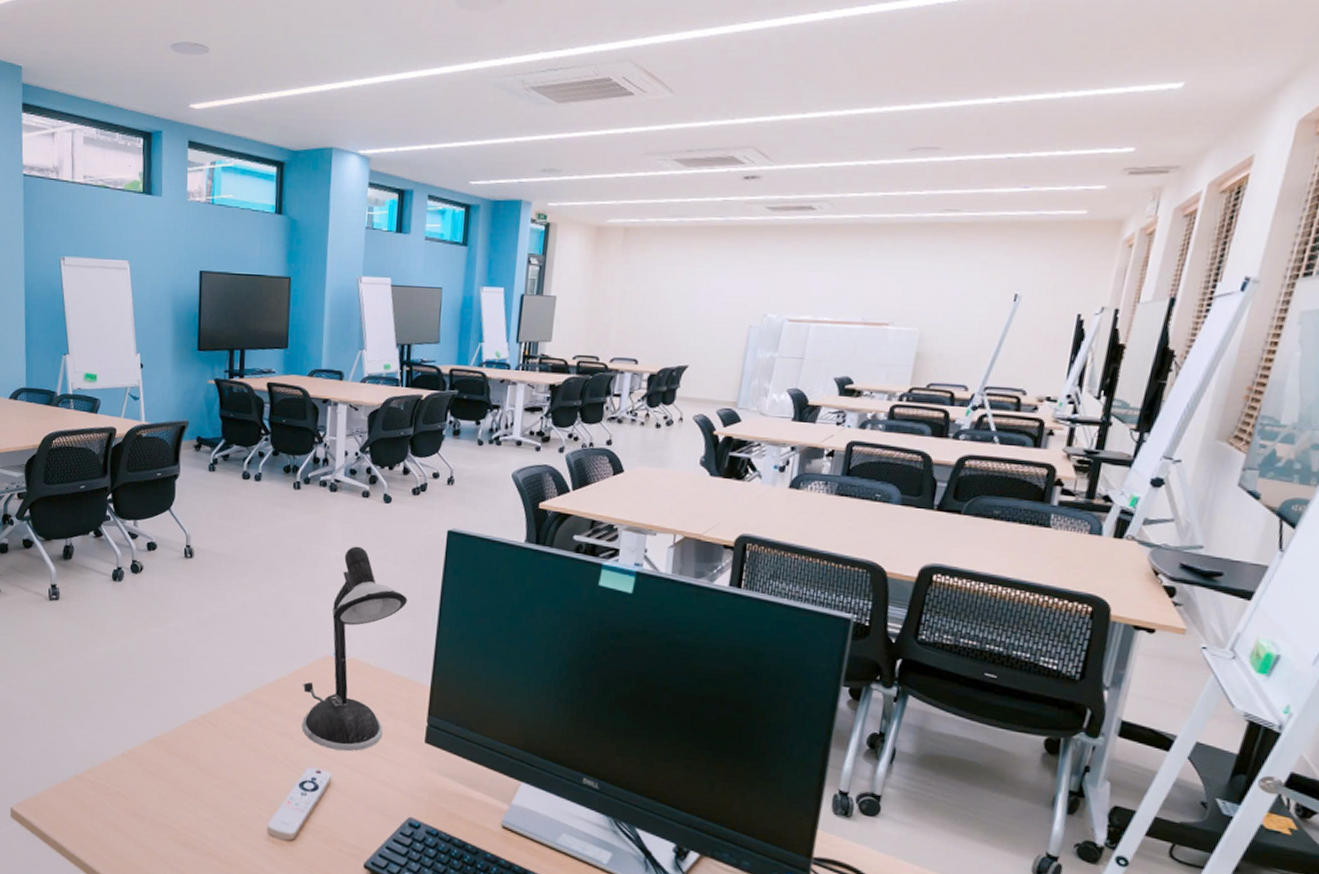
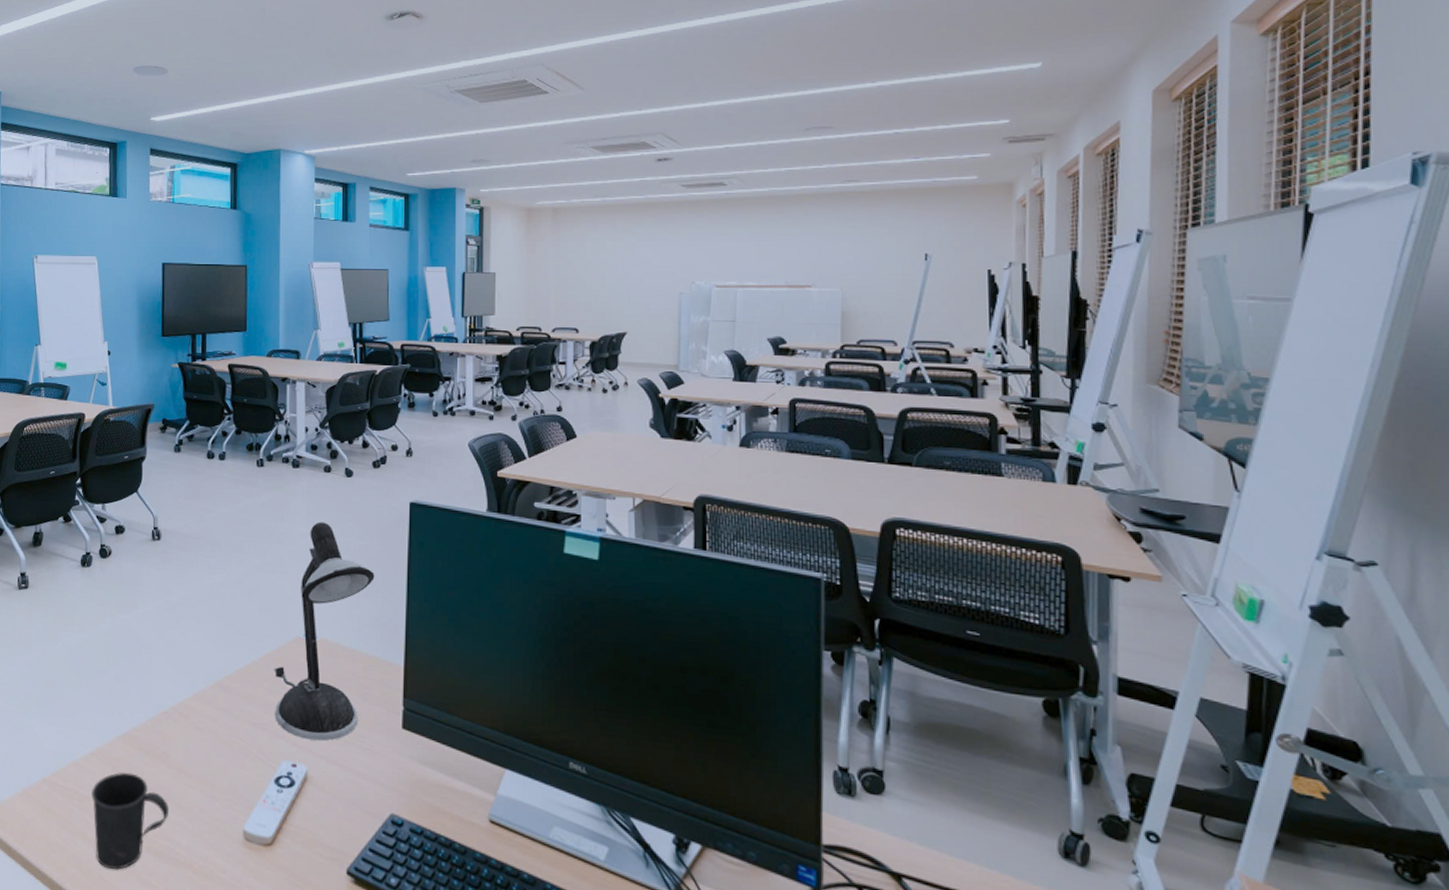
mug: none [123,772,198,858] -> present [92,772,170,871]

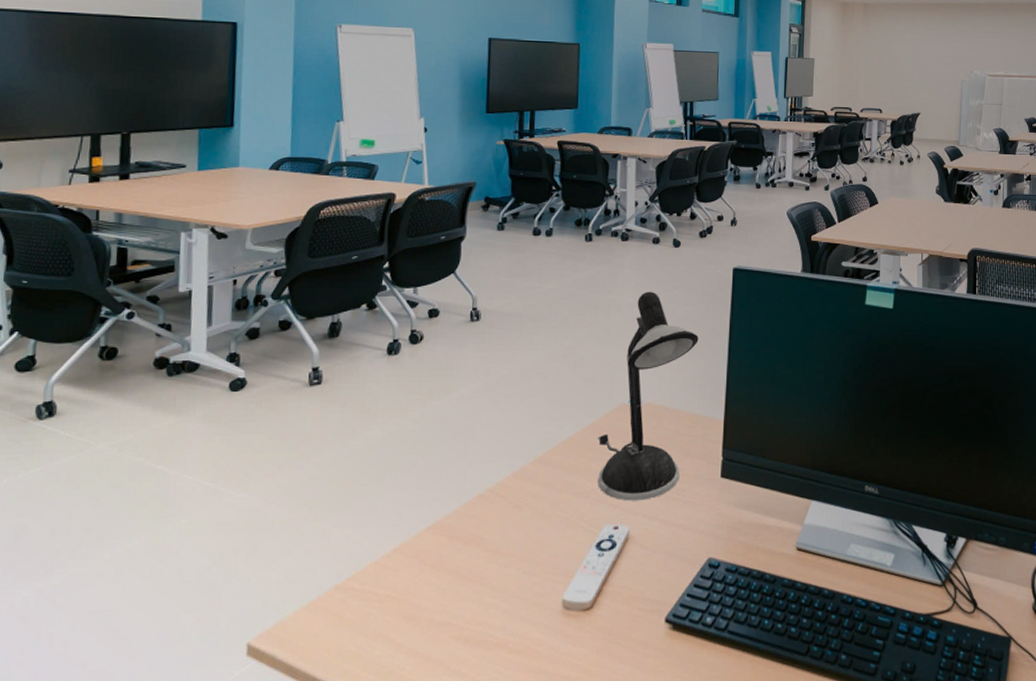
mug: present [92,772,170,871] -> none [394,563,483,667]

